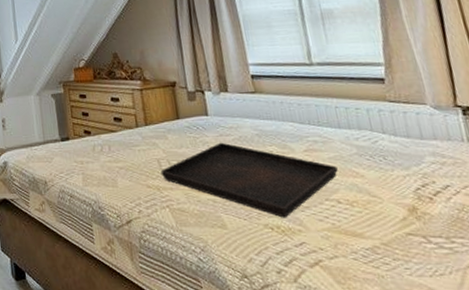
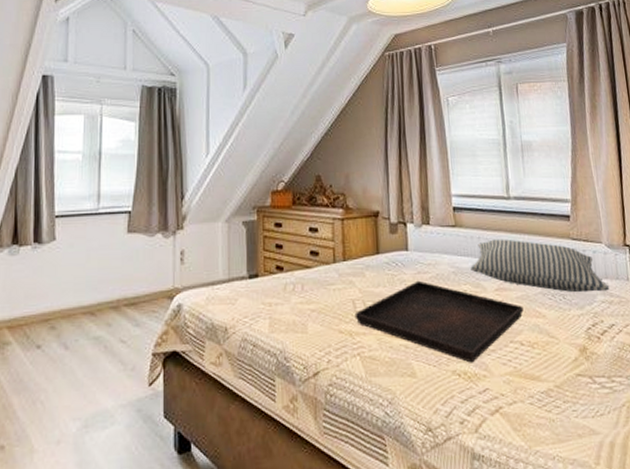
pillow: none [275,103,441,154] -> present [470,239,610,293]

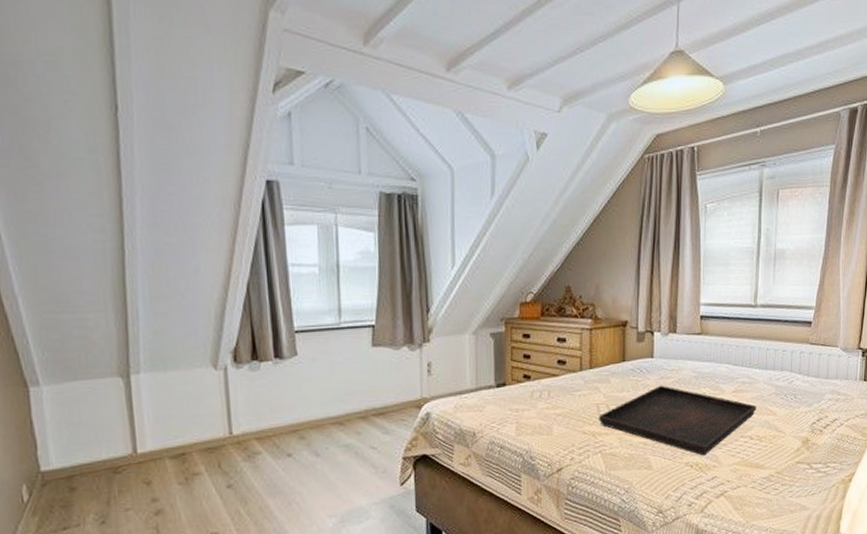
pillow: present [470,239,610,293] -> none [711,345,838,392]

